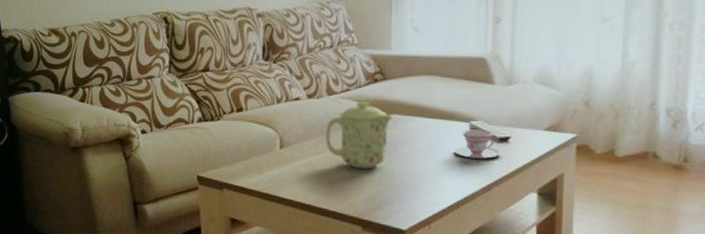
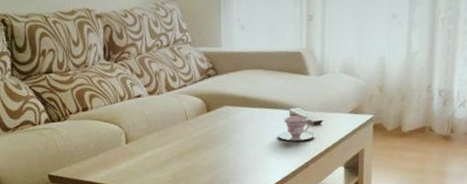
mug: present [325,101,394,169] -> none [166,95,226,158]

